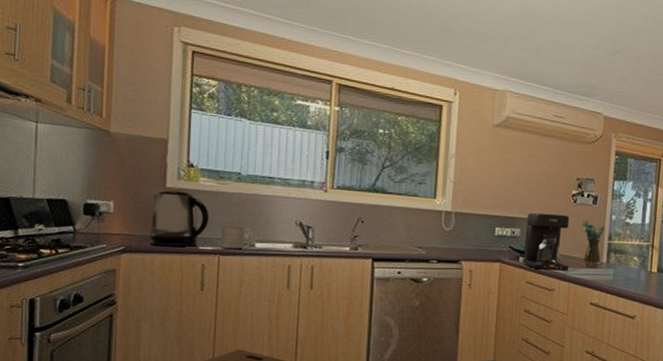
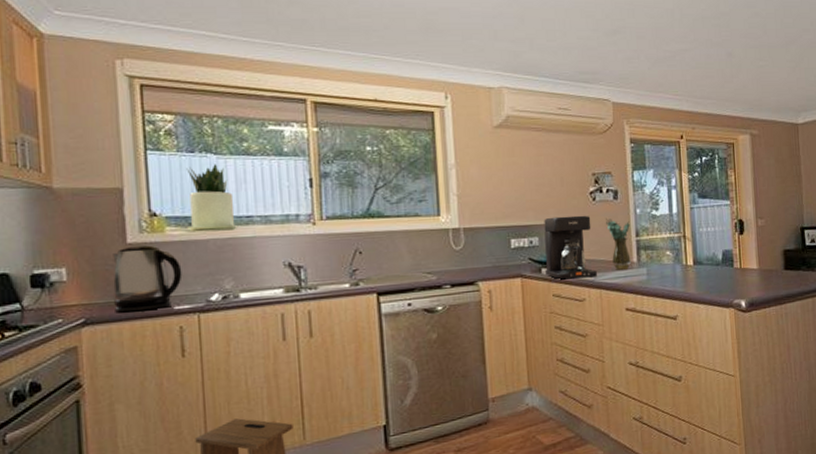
planter: none [218,128,261,189] -> present [186,164,239,233]
mug: present [220,226,251,250] -> none [197,277,234,305]

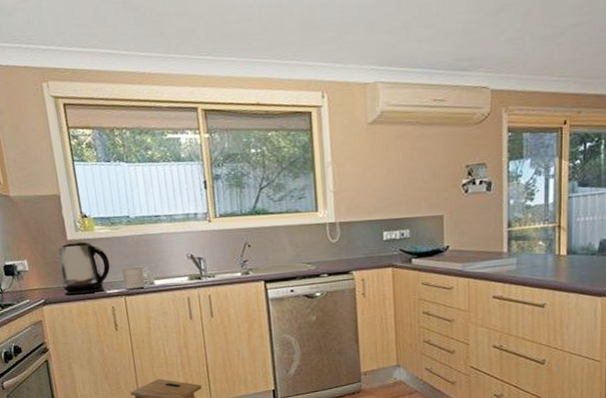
planter: present [186,164,239,233] -> none [105,171,150,231]
mug: none [197,277,234,305] -> present [121,267,150,290]
coffee maker: present [544,215,597,280] -> none [415,207,466,269]
vase: present [606,217,631,271] -> none [478,209,502,261]

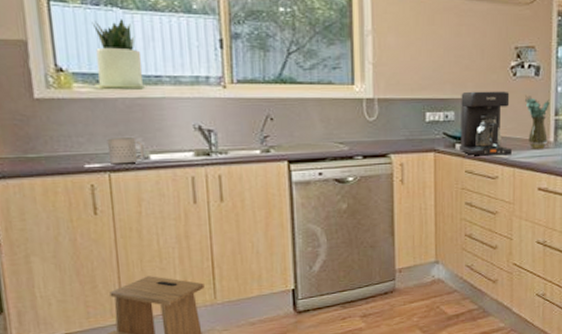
kettle: present [58,241,111,297] -> none [20,101,92,170]
planter: none [105,171,150,231] -> present [92,19,147,91]
coffee maker: none [415,207,466,269] -> present [460,91,512,156]
vase: none [478,209,502,261] -> present [525,94,550,150]

